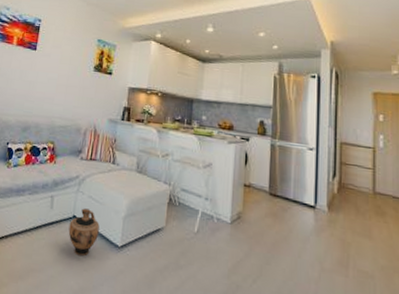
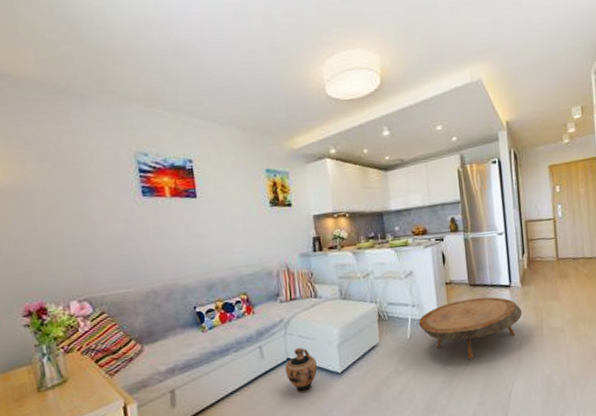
coffee table: none [208,206,326,278] -> present [418,297,523,360]

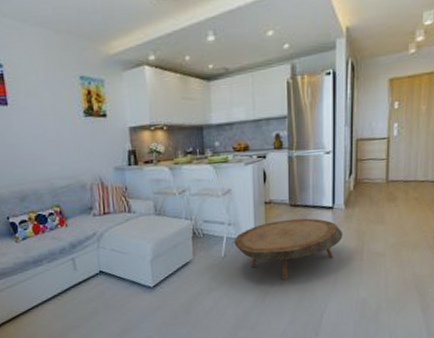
ceramic jug: present [285,348,317,394] -> none [97,261,129,305]

